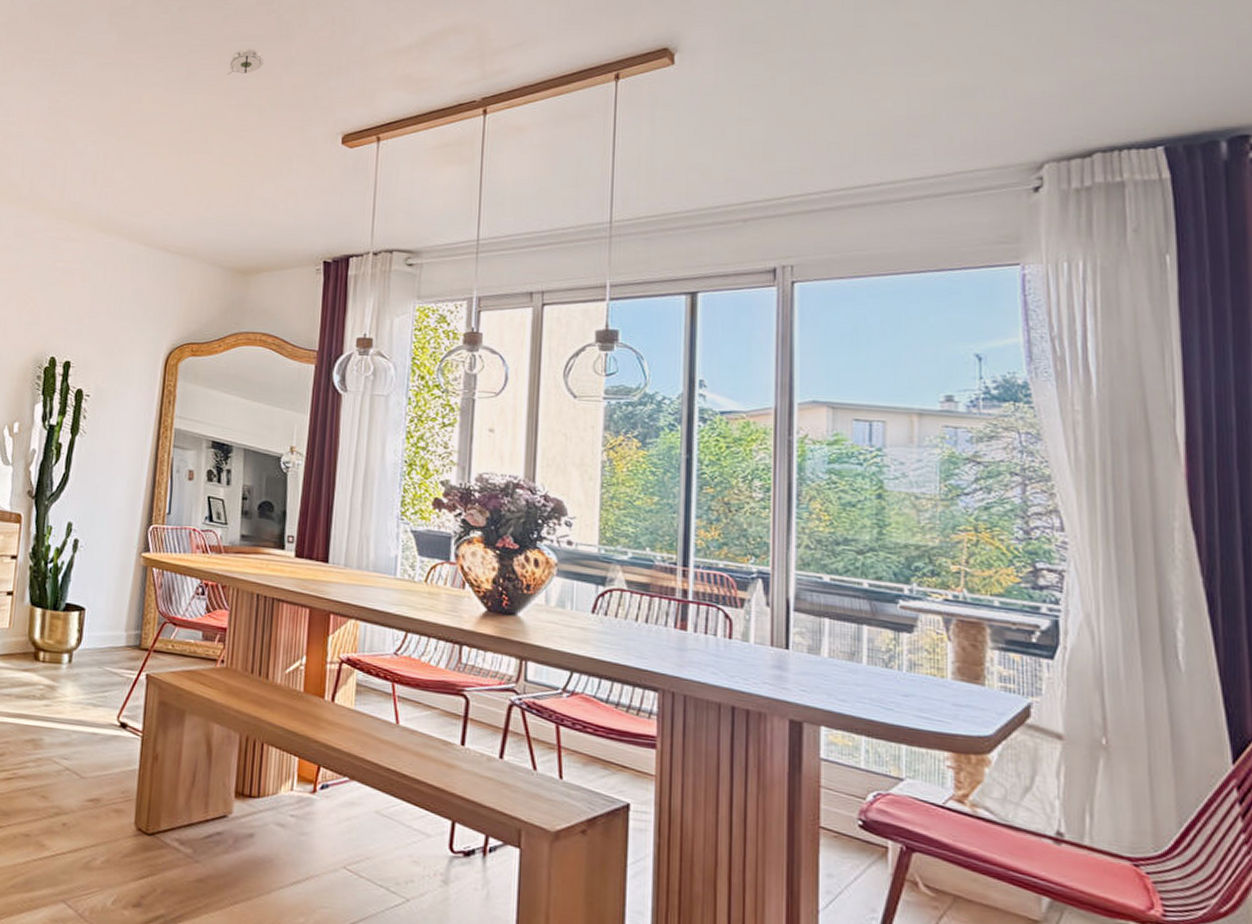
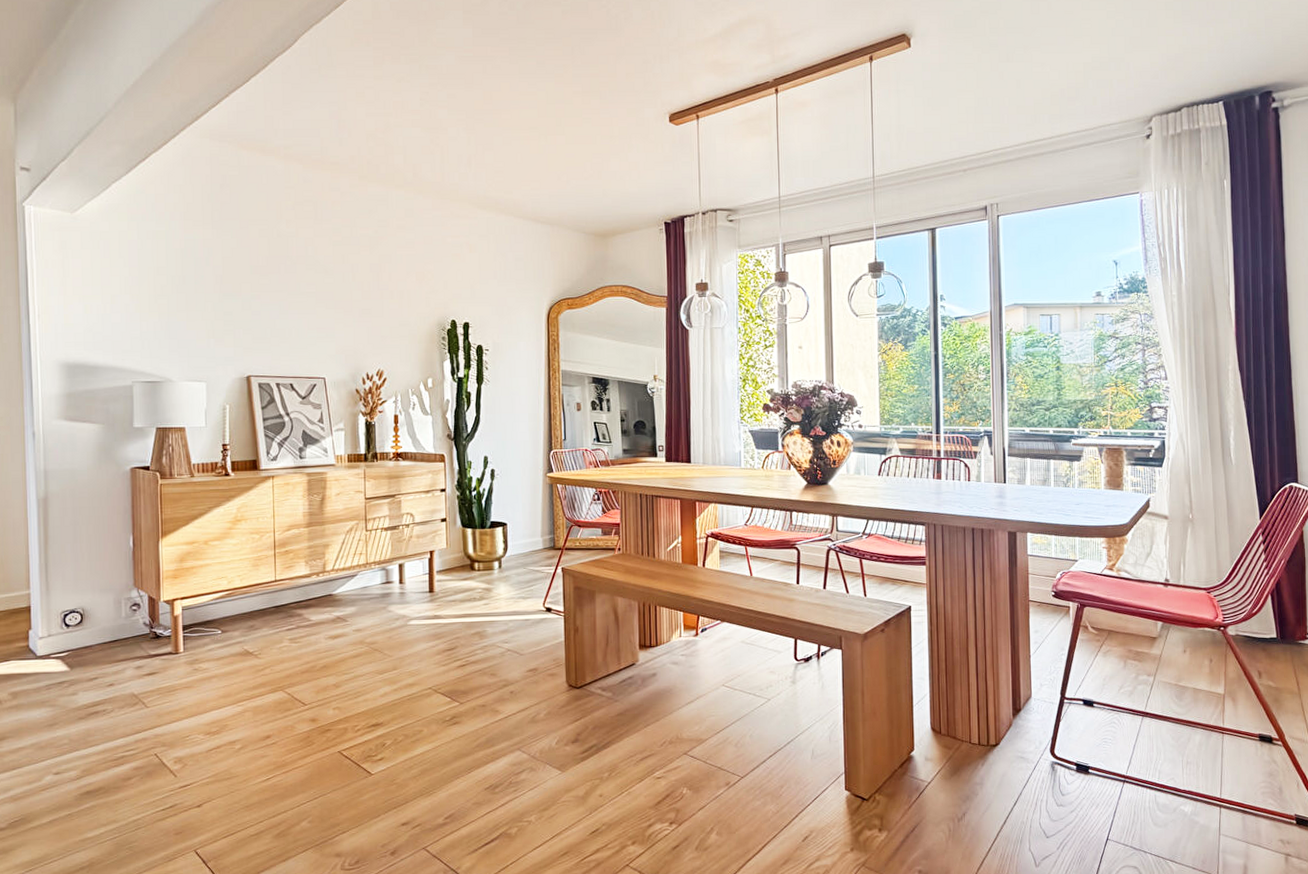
smoke detector: present [227,49,264,74] -> none [571,41,600,64]

